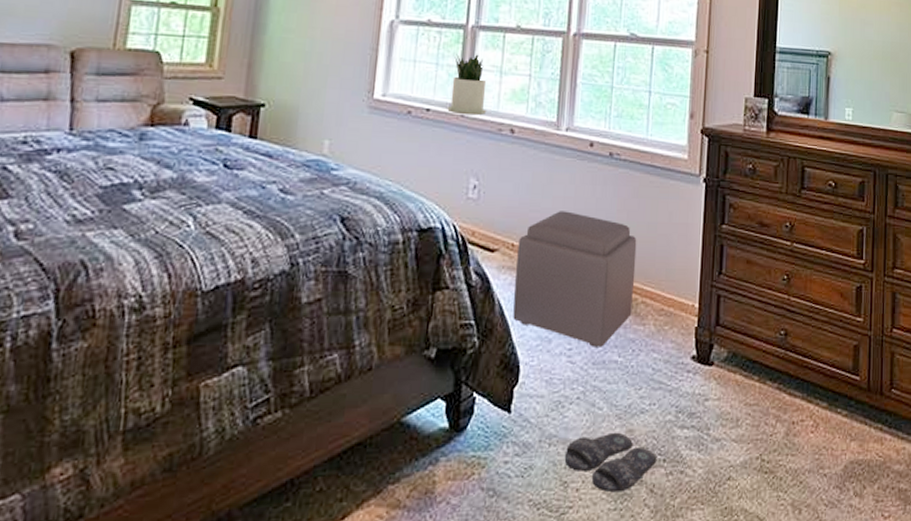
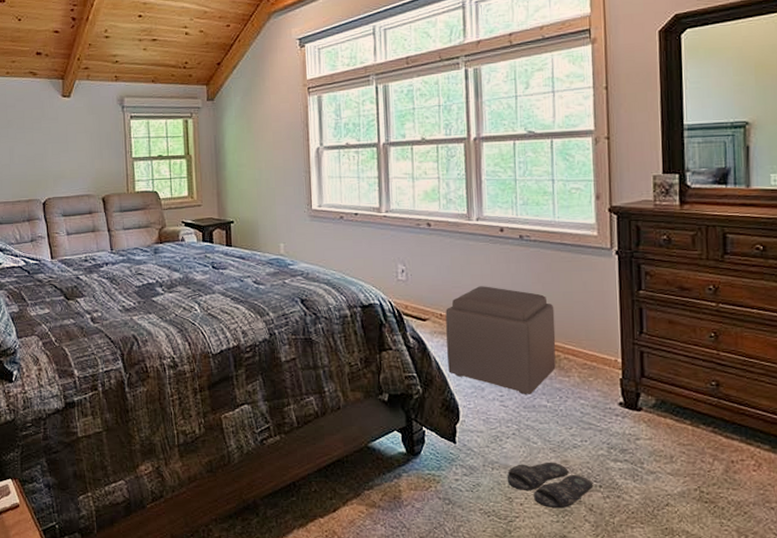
planter: present [447,54,487,116] -> none [371,166,405,216]

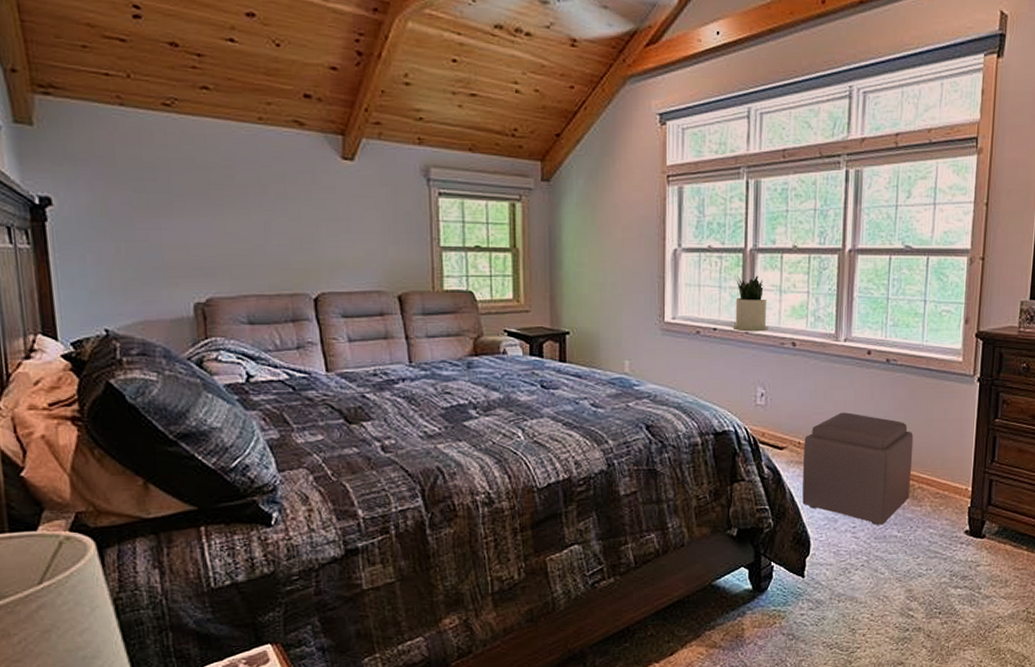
planter: none [371,166,405,216] -> present [732,275,770,332]
slippers: present [507,462,594,509] -> none [852,591,933,637]

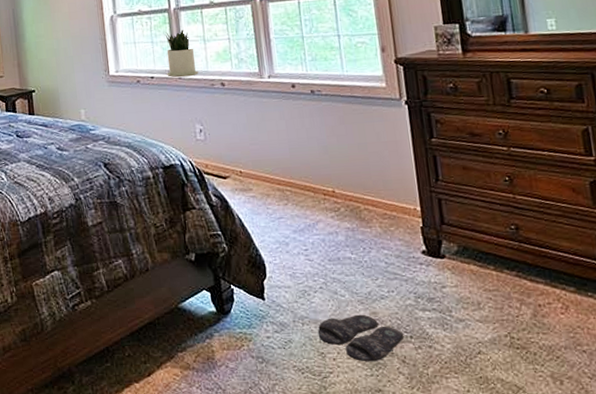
ottoman: present [802,412,914,525] -> none [245,141,357,247]
slippers: none [852,591,933,637] -> present [317,314,404,362]

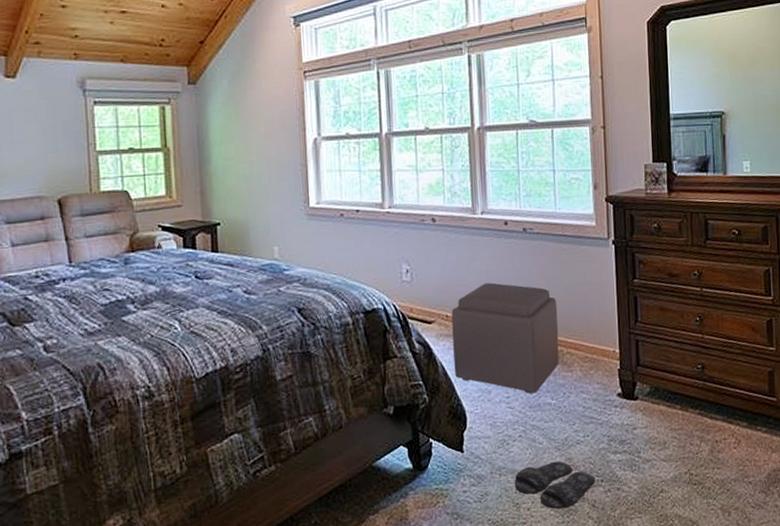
planter: present [165,29,199,78] -> none [374,157,409,212]
ottoman: none [245,141,357,247] -> present [451,282,559,394]

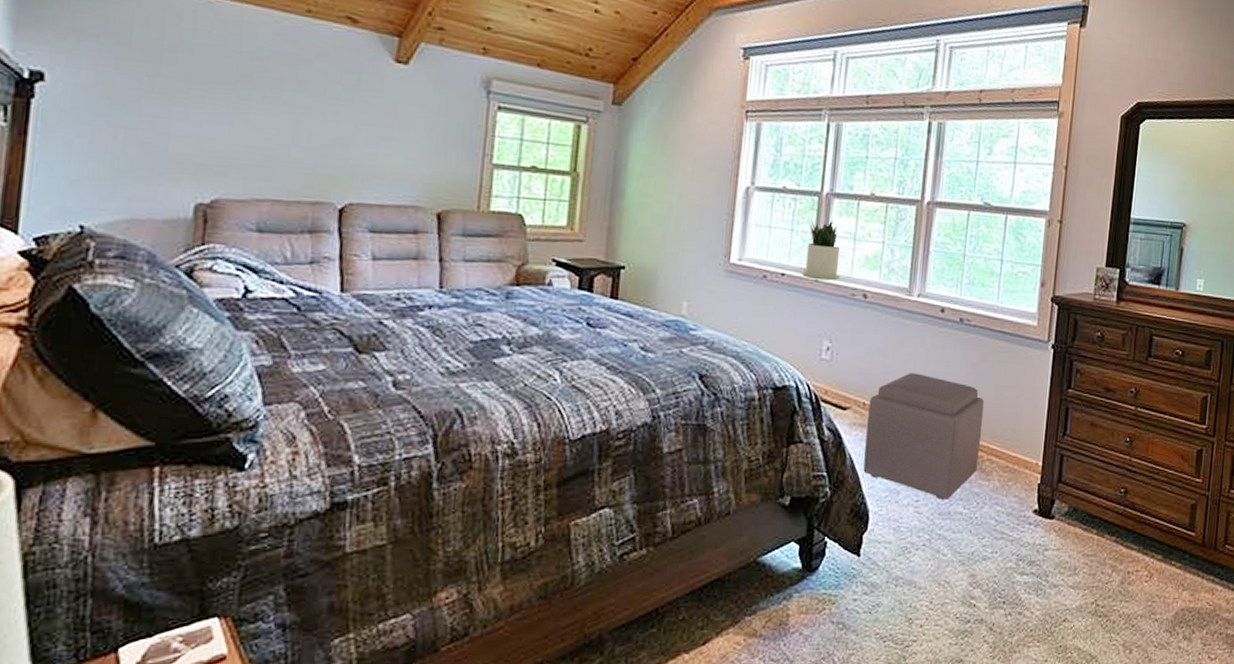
planter: none [374,157,409,212] -> present [801,221,841,281]
slippers: present [514,461,596,509] -> none [910,576,997,629]

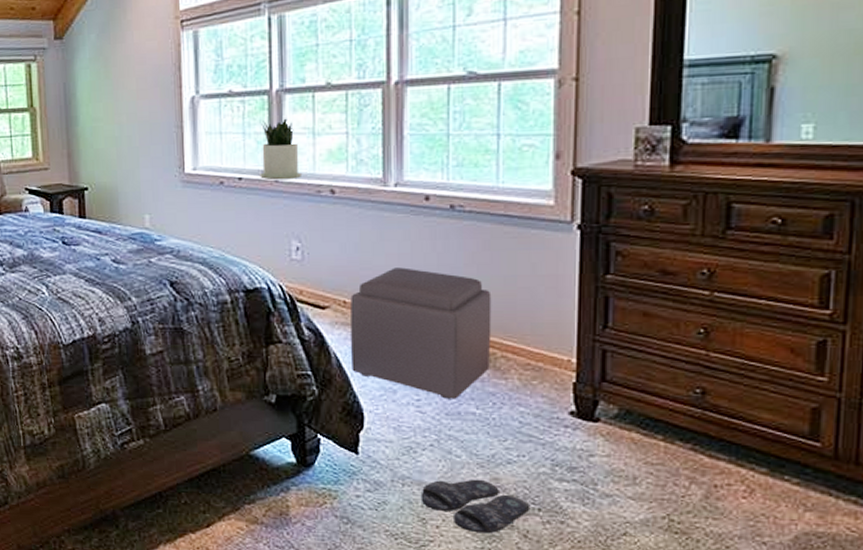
slippers: none [910,576,997,629] -> present [420,479,530,534]

